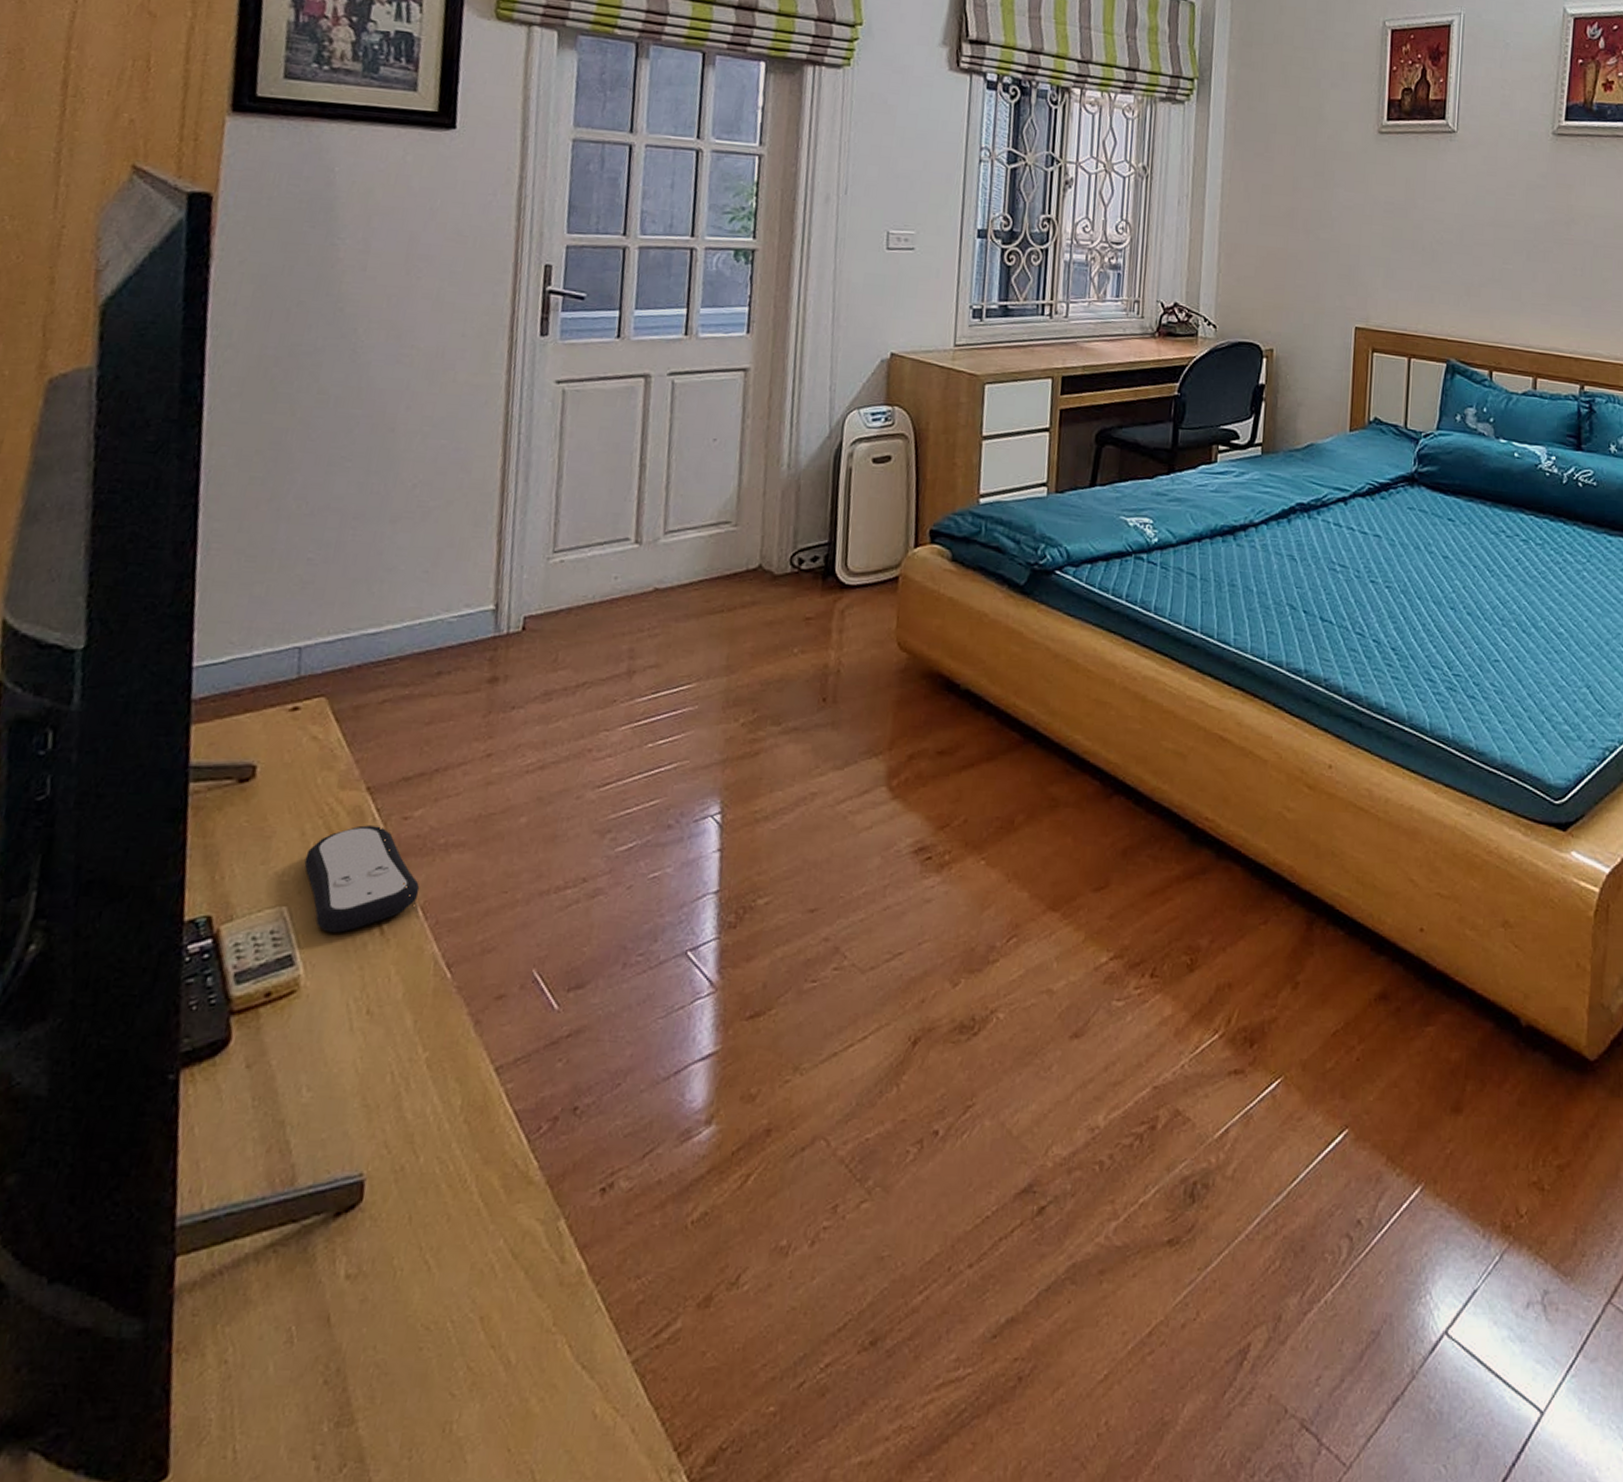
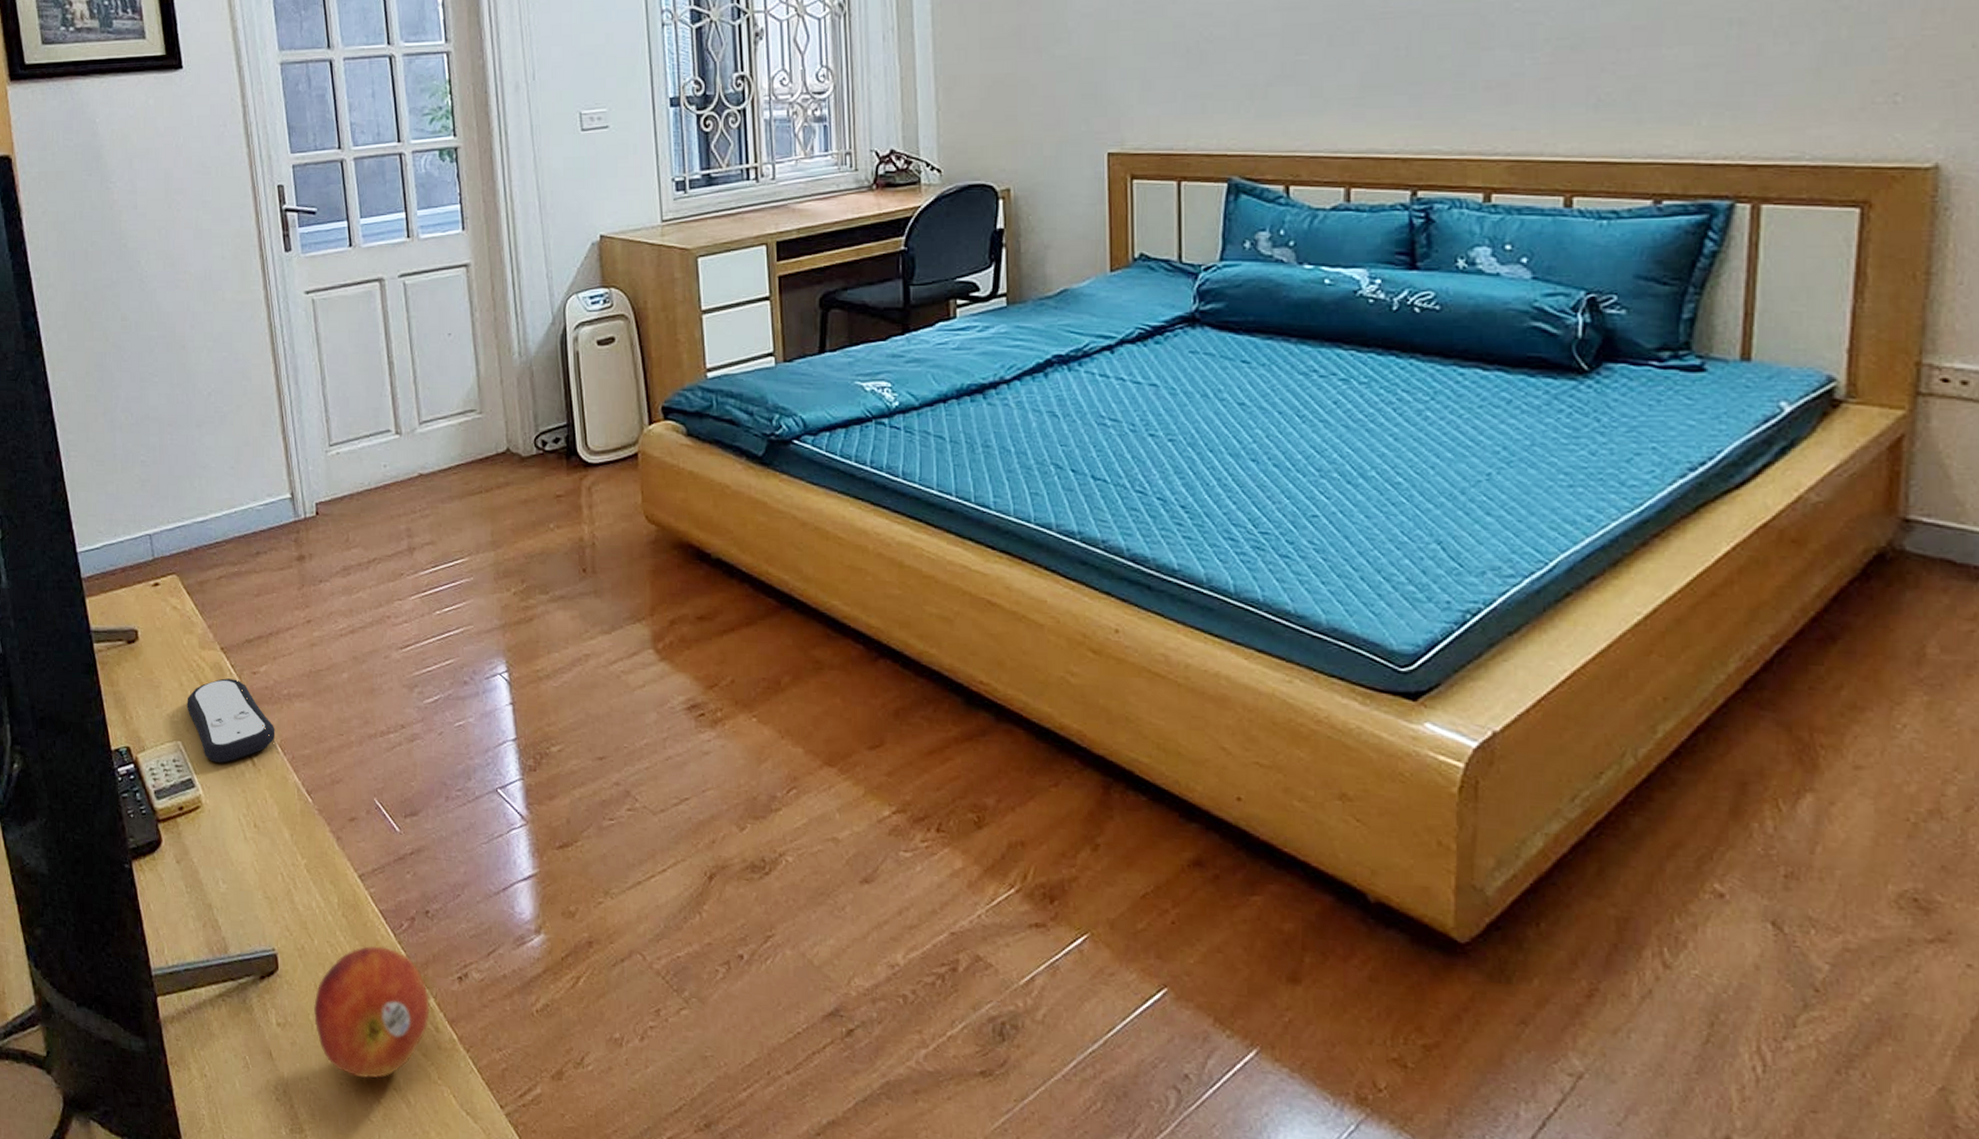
fruit: none [399,1157,559,1338] -> present [314,945,431,1079]

